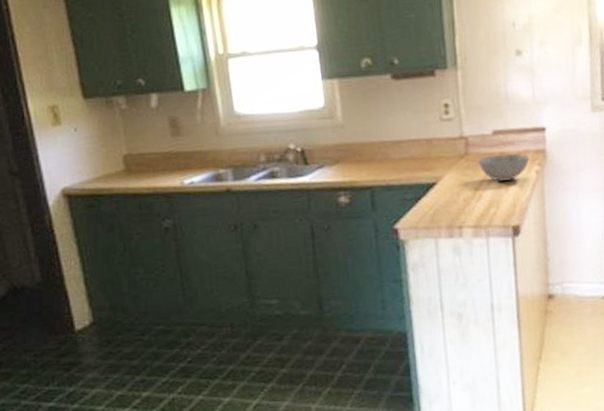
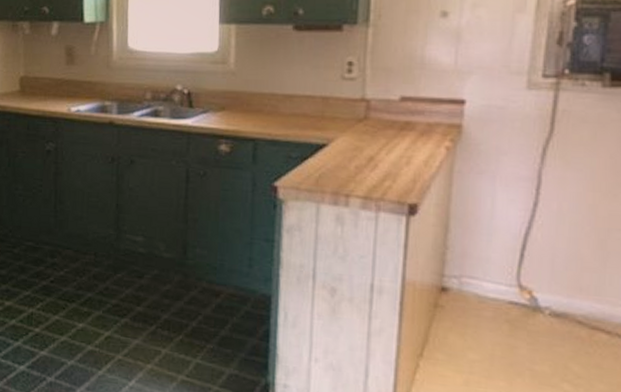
bowl: present [478,153,529,182] -> none [379,123,440,153]

